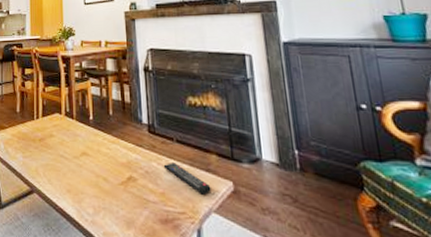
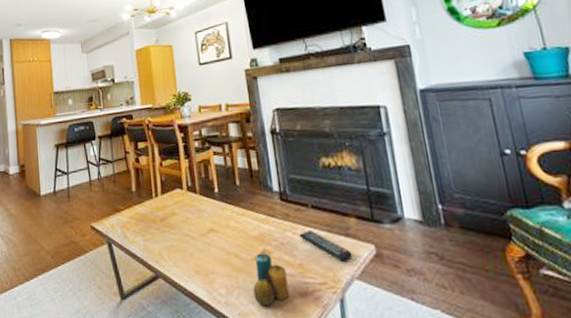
candle: none [118,179,151,229] -> present [253,253,289,307]

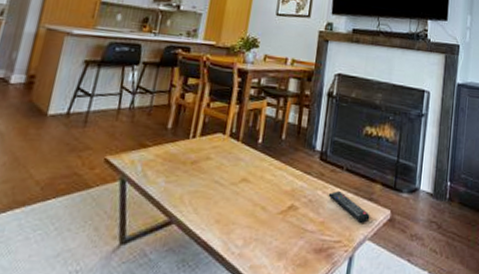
candle: present [253,253,289,307] -> none [269,208,308,260]

